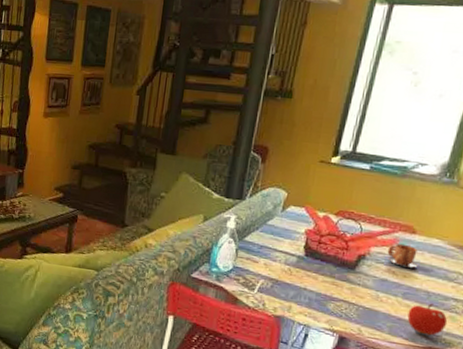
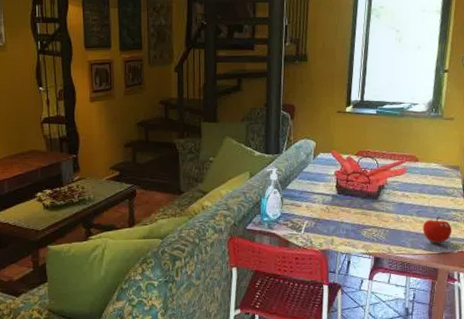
mug: present [387,243,418,268] -> none [400,171,424,190]

